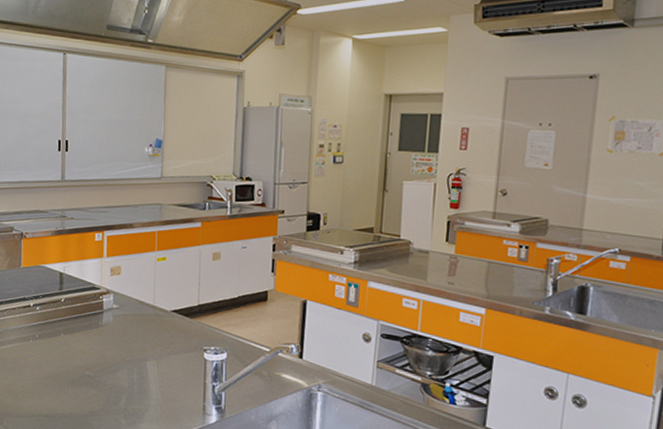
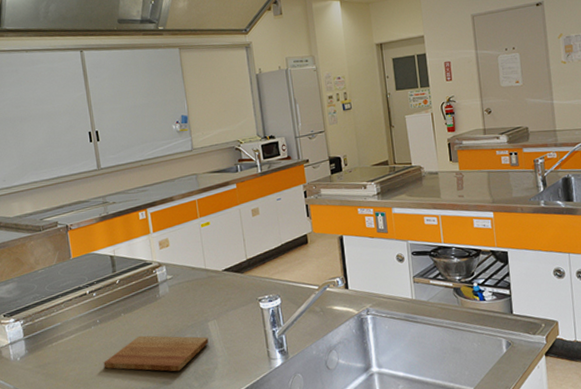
cutting board: none [36,359,144,405] -> present [103,335,209,372]

